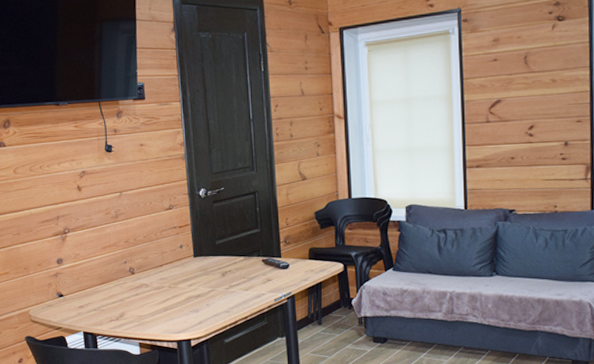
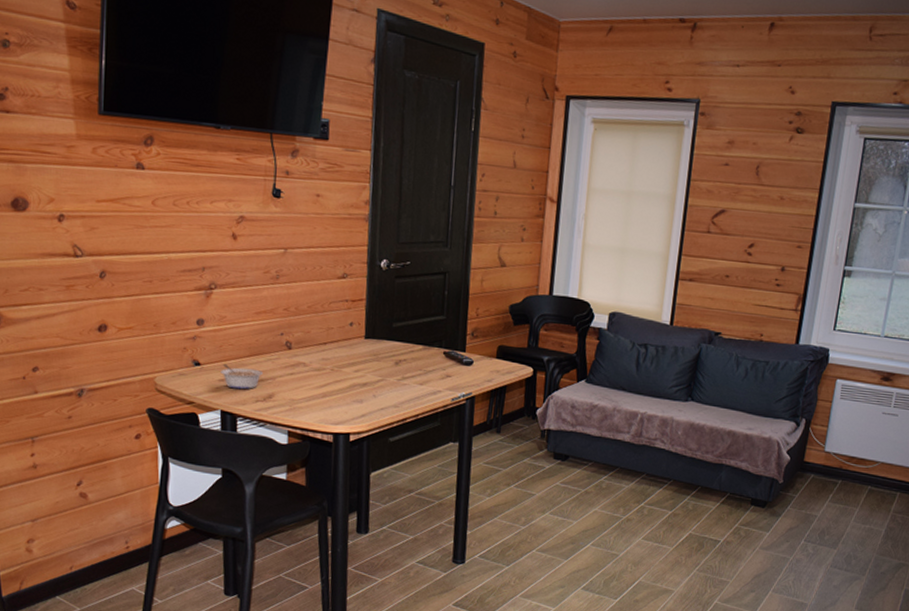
legume: none [80,292,113,313] -> present [220,363,263,390]

